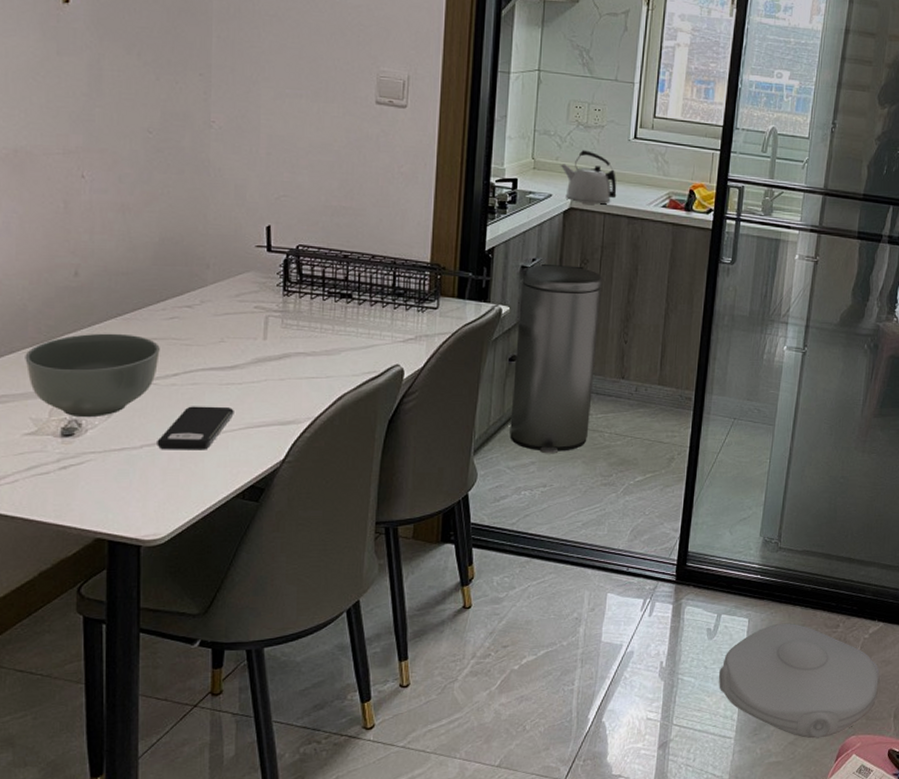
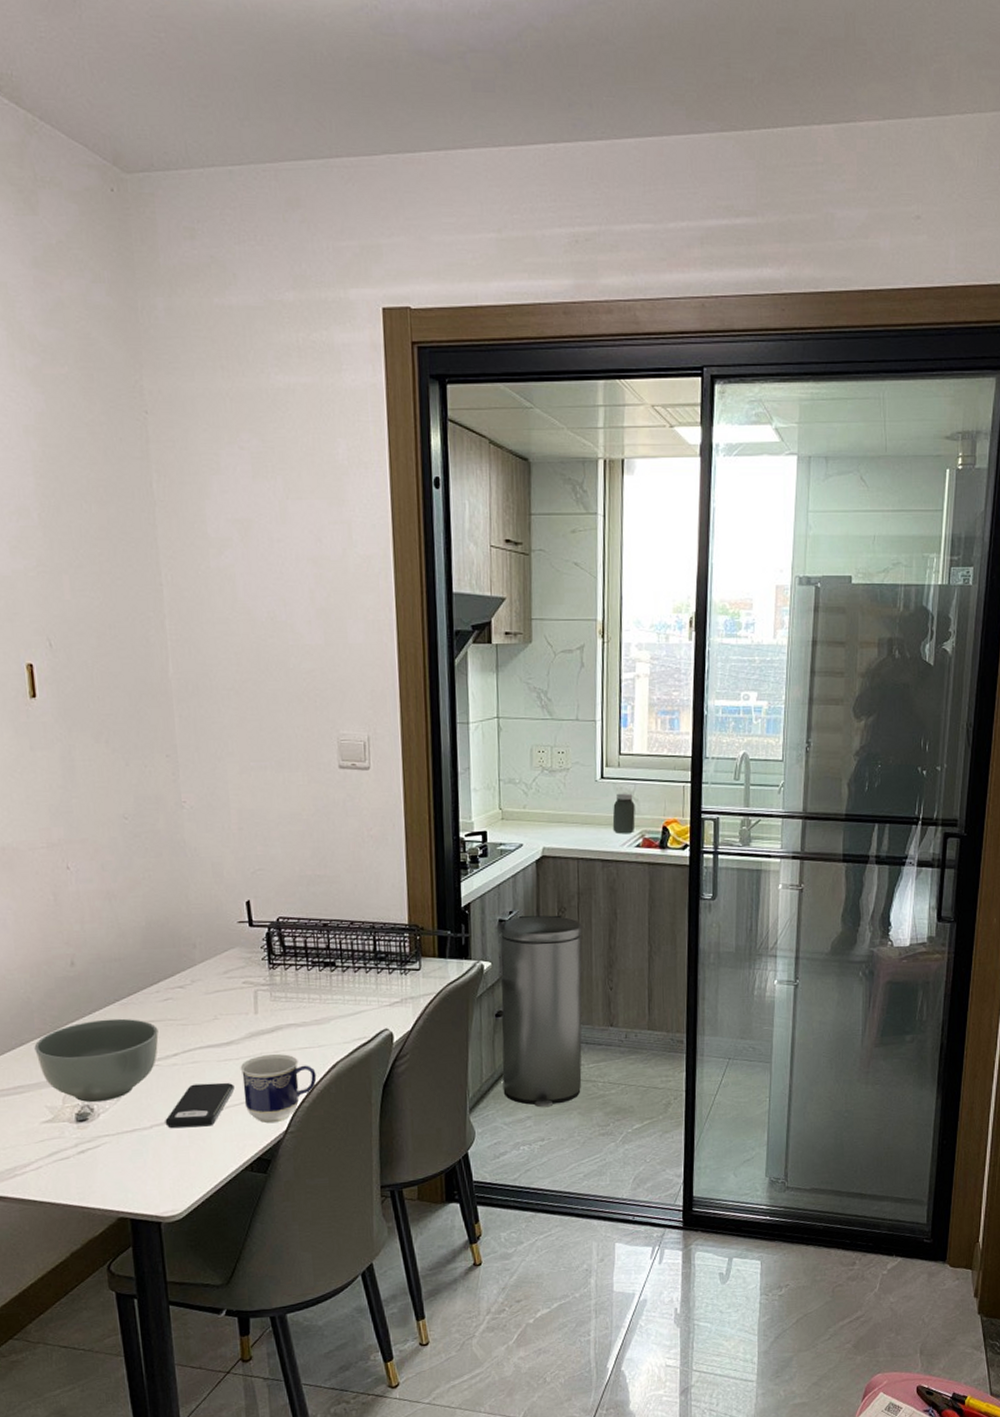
cup: none [242,381,321,452] -> present [240,1053,317,1124]
kettle: present [560,150,617,206] -> none [528,795,588,852]
jar: none [641,154,665,194] -> present [612,793,635,834]
robot vacuum: present [719,623,880,739] -> none [736,1263,902,1379]

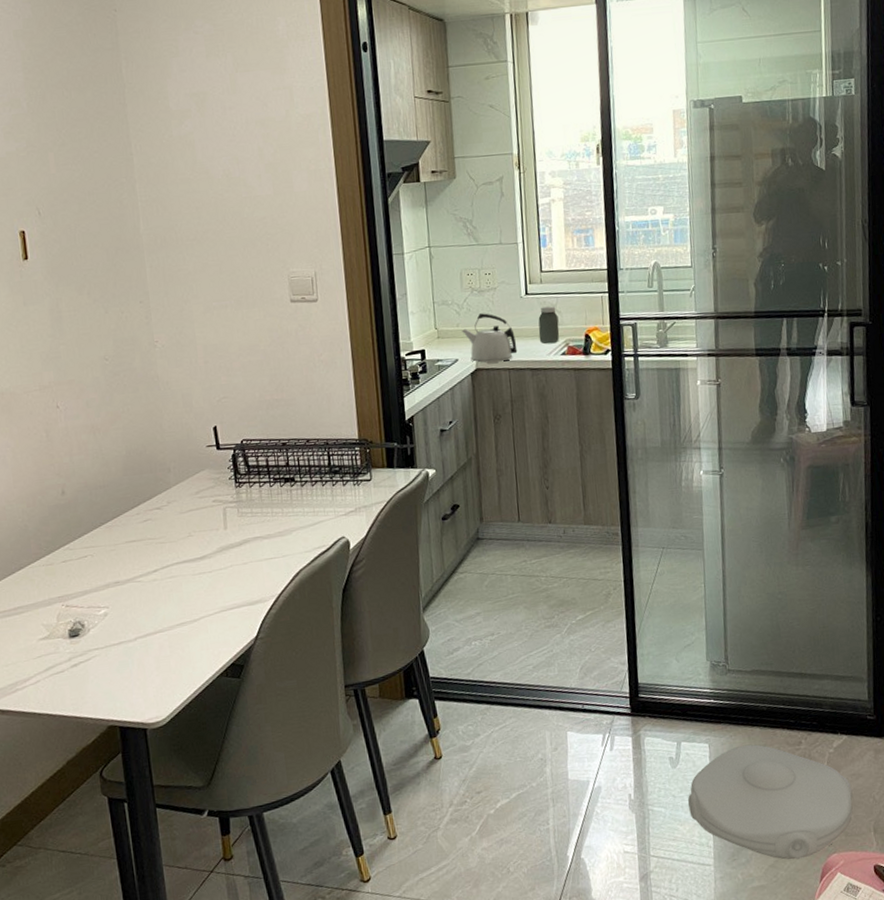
bowl: present [34,1018,159,1103] -> none [31,540,140,619]
phone: present [165,1082,235,1129] -> none [147,594,209,640]
cup: present [240,1053,317,1124] -> none [213,565,282,631]
pedal bin: present [500,915,583,1108] -> none [442,422,526,604]
kettle: none [528,795,588,852] -> present [461,313,518,365]
robot vacuum: none [736,1263,902,1379] -> present [688,744,853,860]

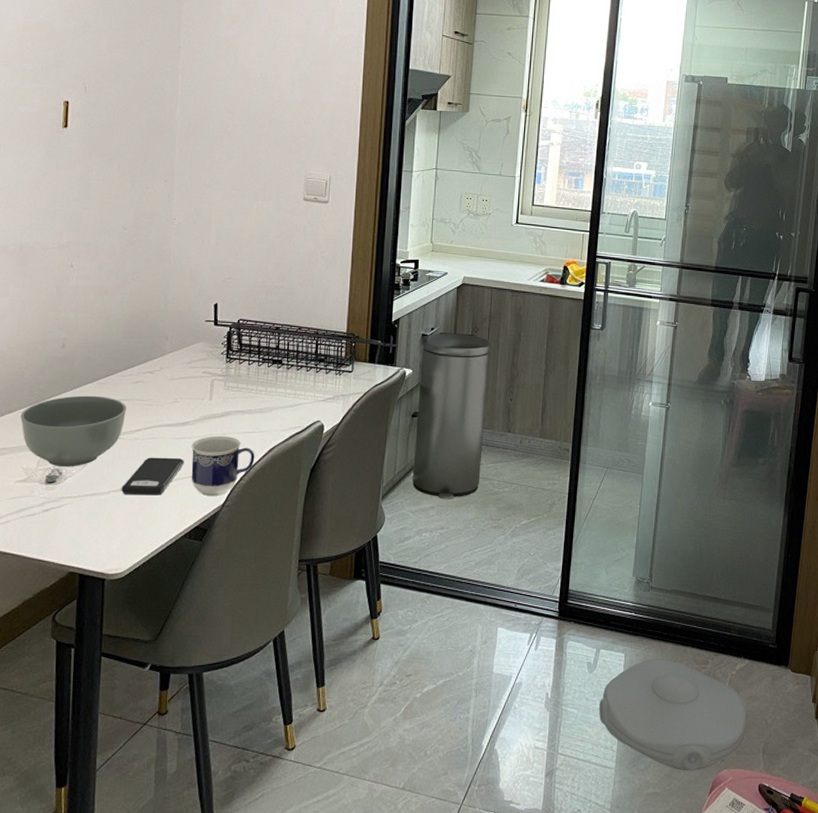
bowl: none [31,540,140,619] -> present [20,395,127,467]
phone: none [147,594,209,640] -> present [121,457,184,495]
cup: none [213,565,282,631] -> present [191,435,255,497]
pedal bin: none [442,422,526,604] -> present [412,333,491,500]
kettle: present [461,313,518,365] -> none [454,234,502,281]
jar: present [538,306,560,344] -> none [522,236,542,271]

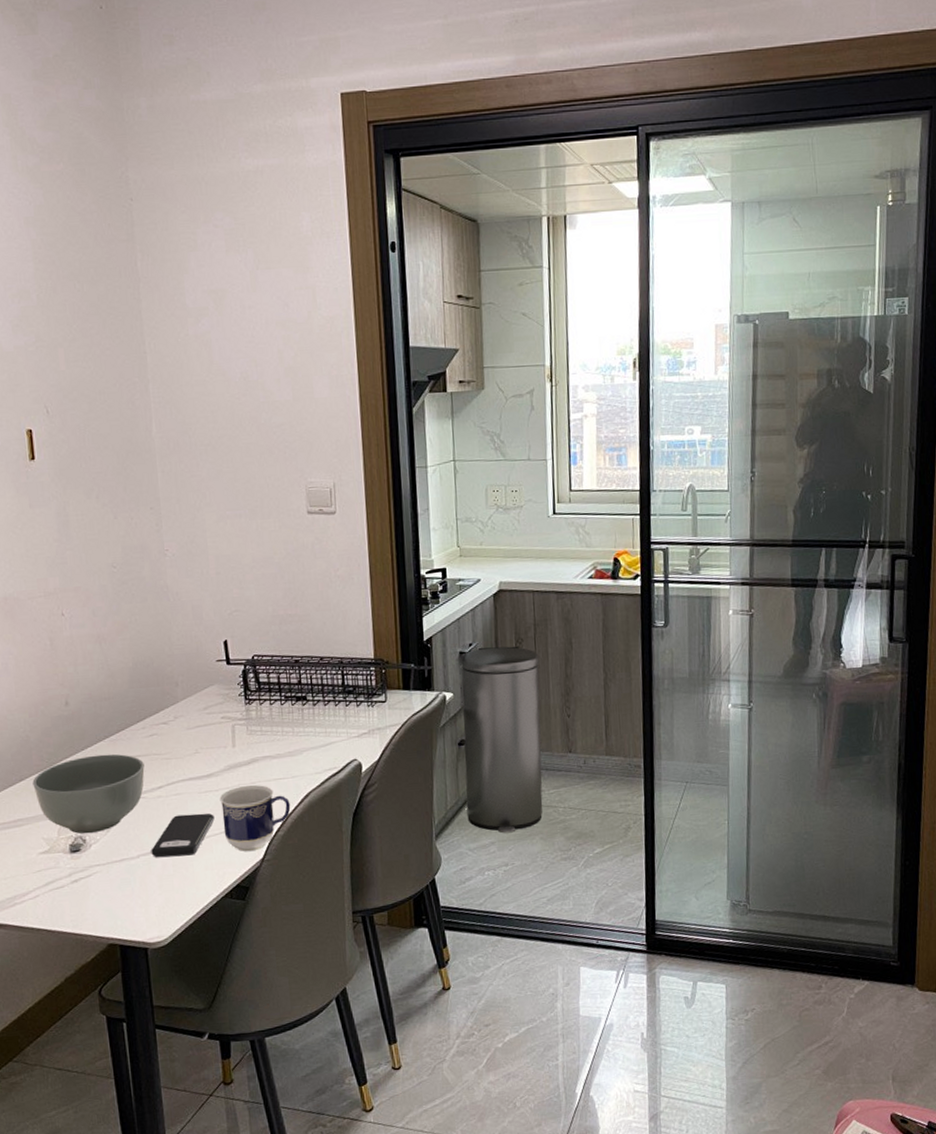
robot vacuum: present [599,658,748,771] -> none [702,986,872,1106]

